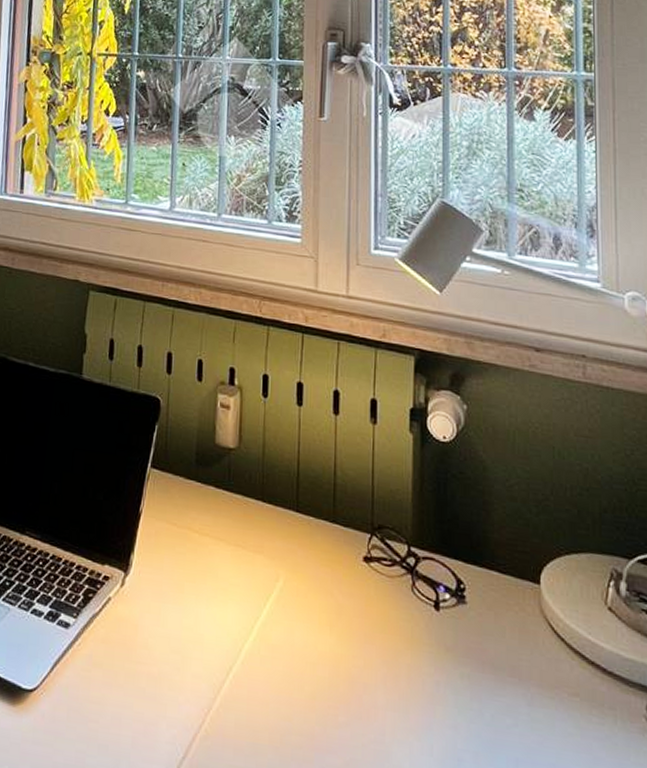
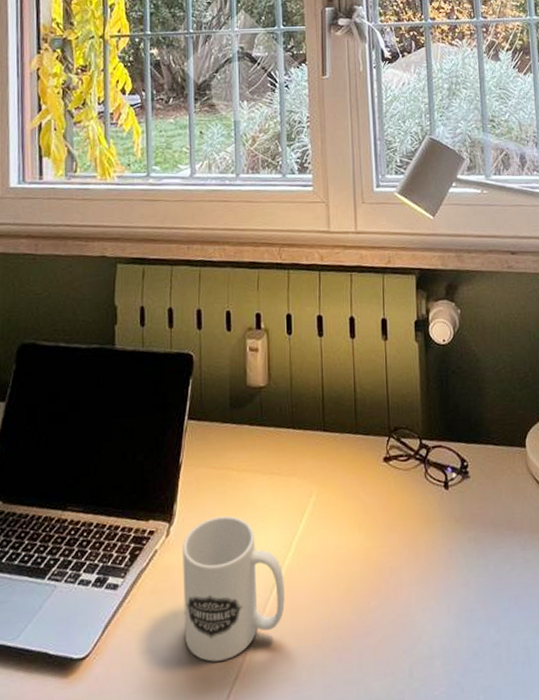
mug: none [133,577,243,735] -> present [183,515,285,662]

